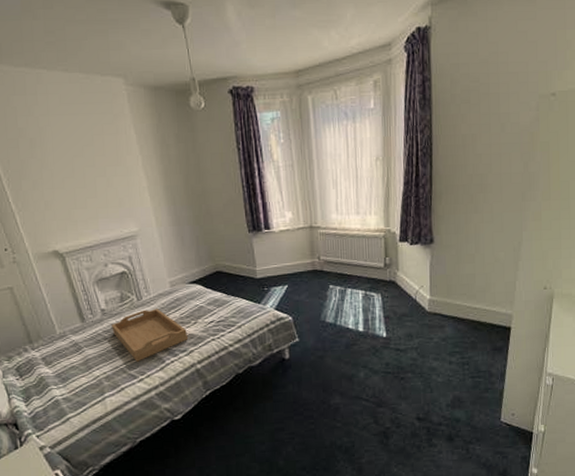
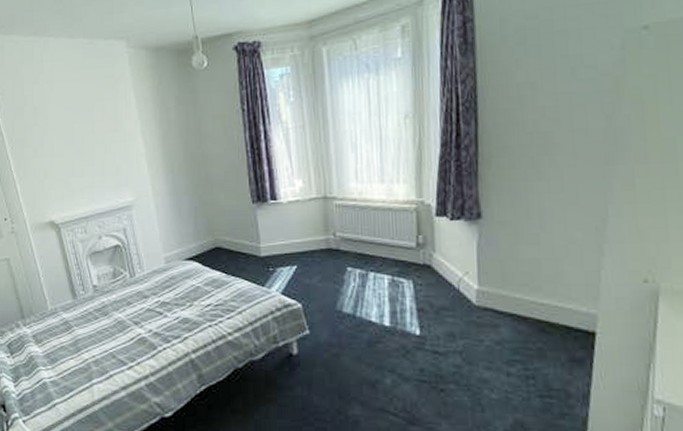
serving tray: present [111,309,189,362] -> none [103,287,183,346]

